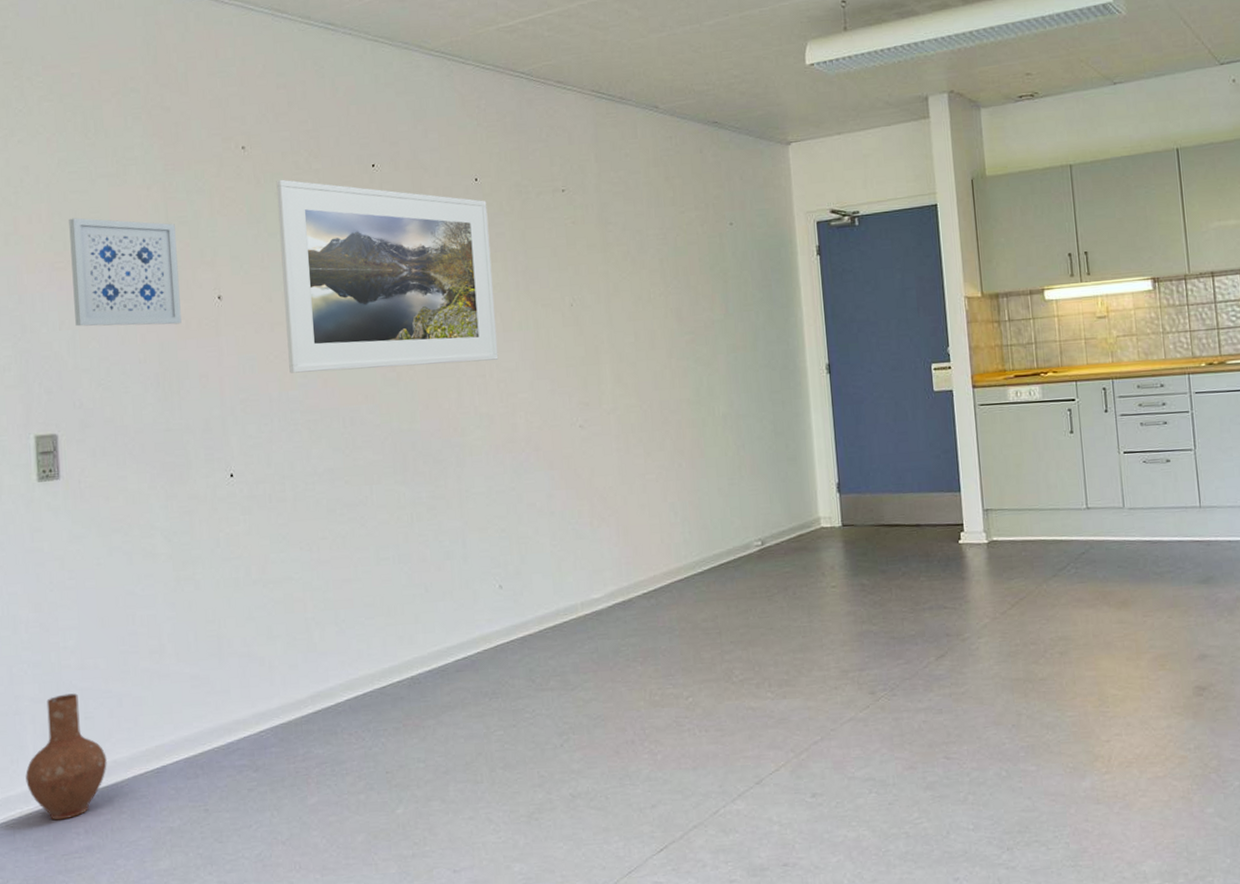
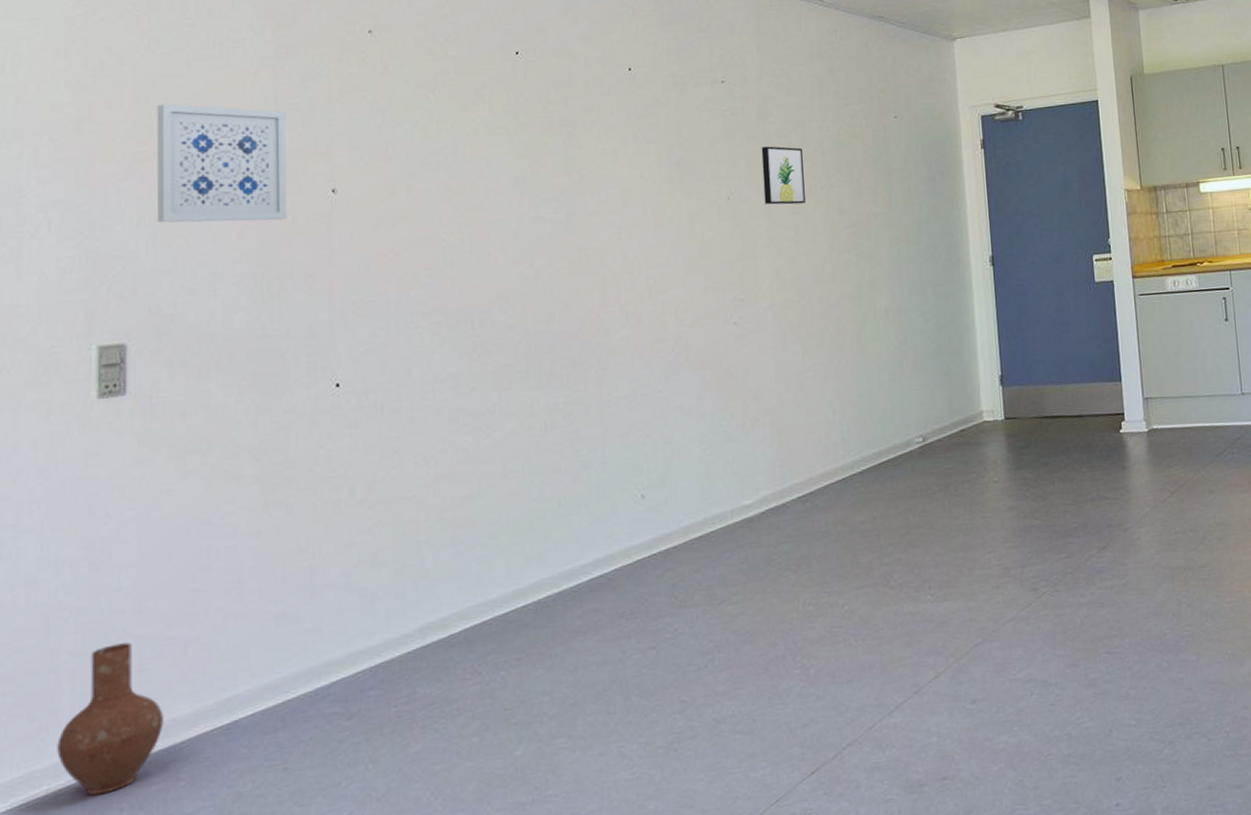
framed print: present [276,179,499,373] -> none [406,65,648,272]
wall art: none [601,254,645,312] -> present [761,146,805,205]

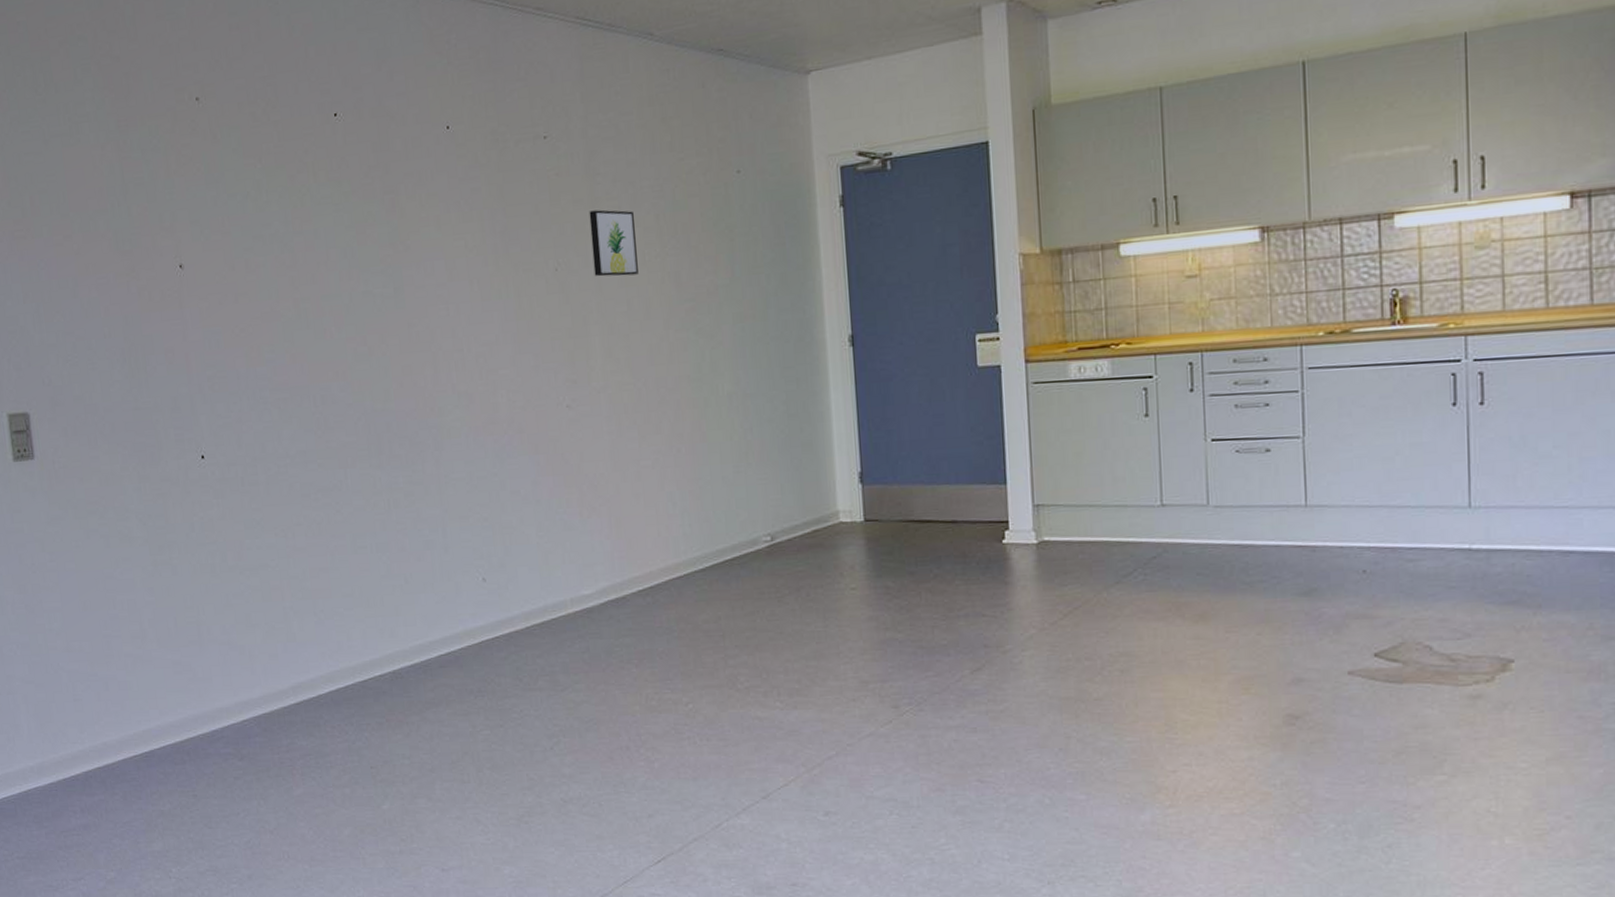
vase: present [57,642,164,796] -> none [22,675,98,798]
wall art: present [157,103,287,223] -> none [25,182,144,299]

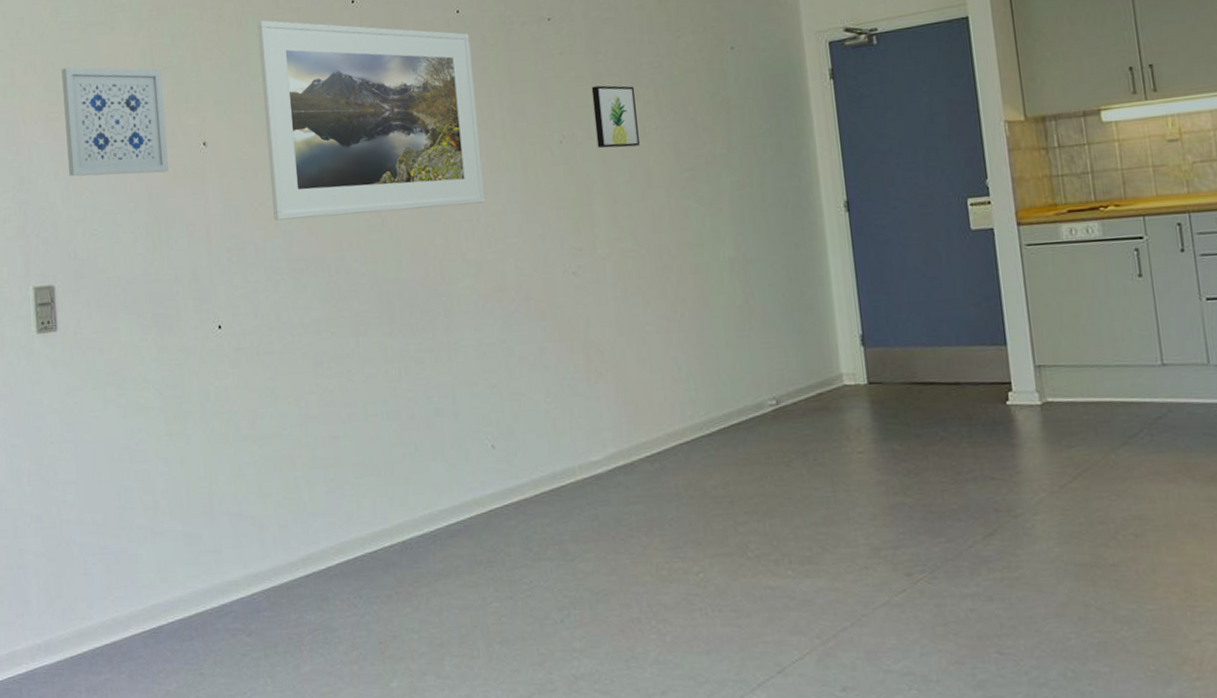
wall art: none [25,182,144,299] -> present [61,67,169,177]
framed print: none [233,133,477,348] -> present [257,20,486,221]

